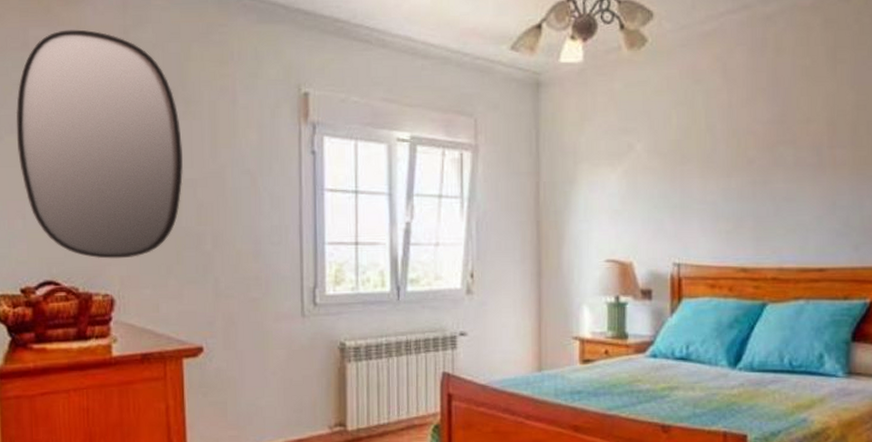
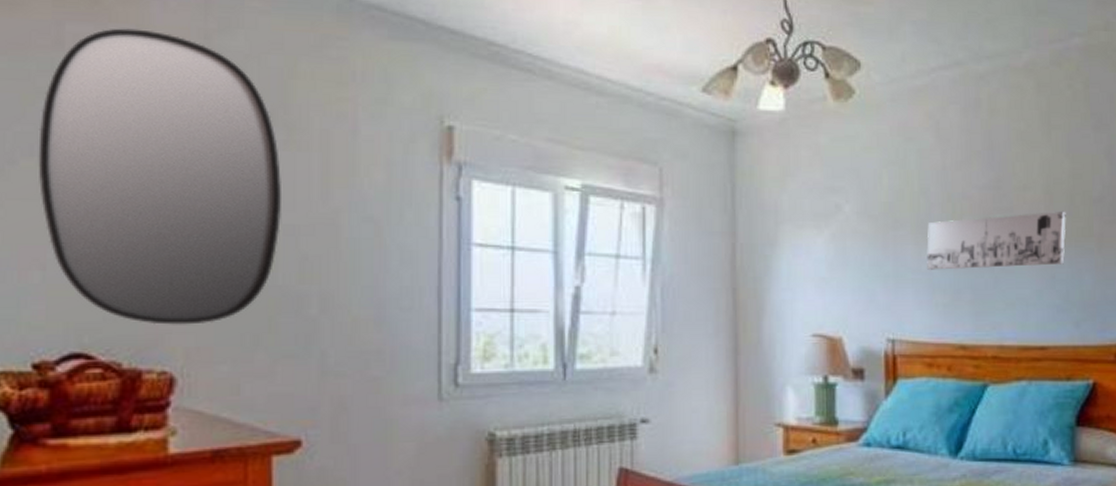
wall art: none [710,141,849,200] -> present [926,211,1066,270]

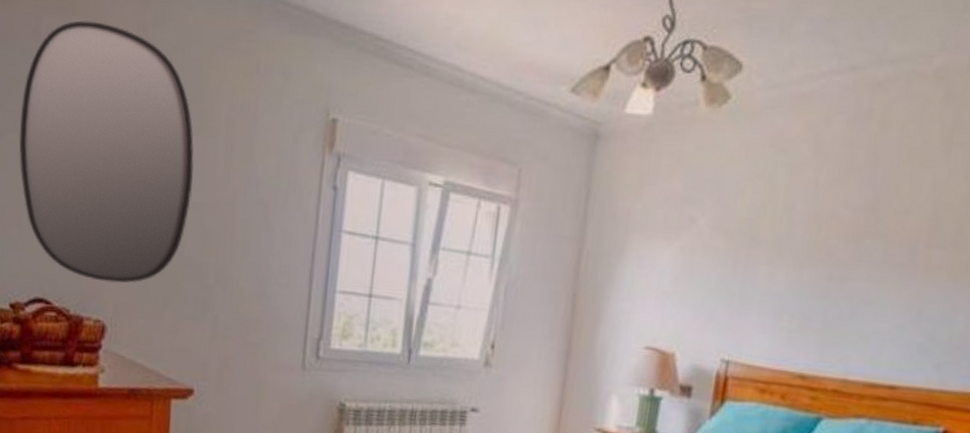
wall art: present [926,211,1066,270] -> none [776,241,951,300]

